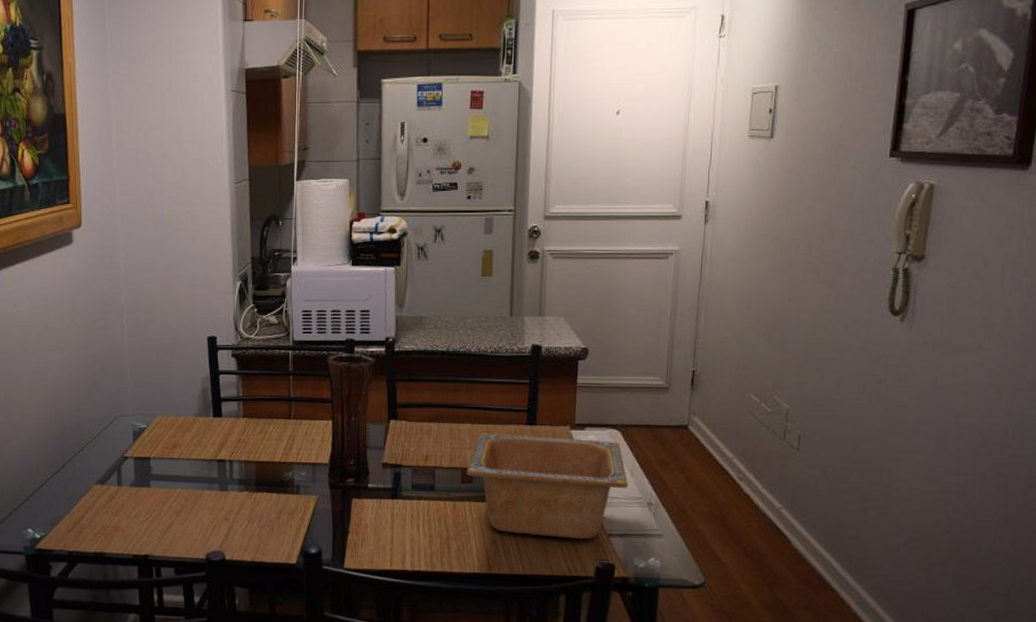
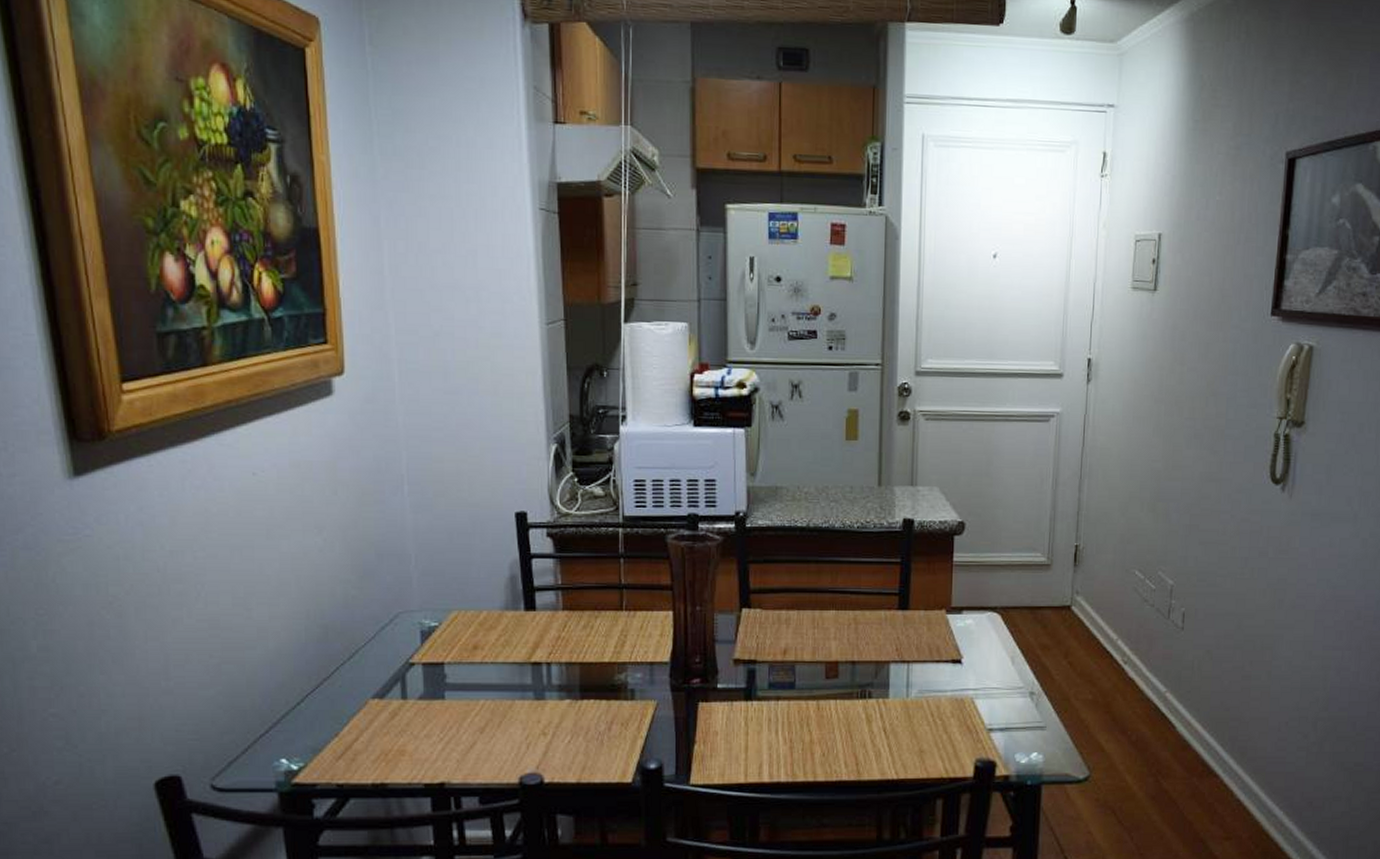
serving bowl: present [466,433,628,539] -> none [831,620,1009,736]

